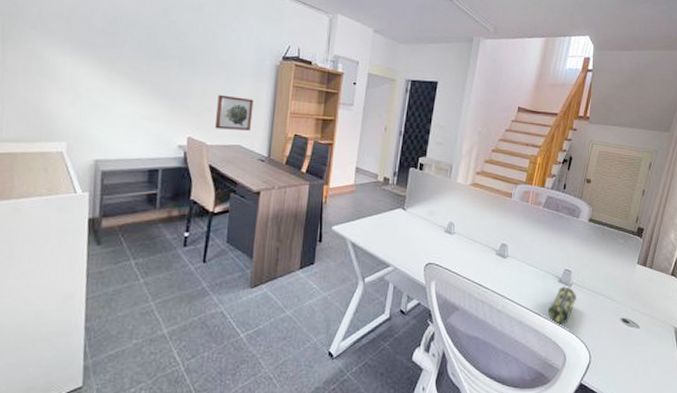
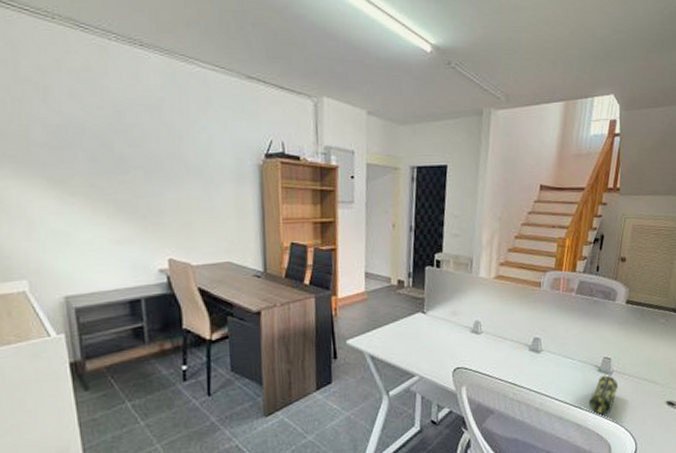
wall art: present [214,94,254,131] -> none [196,206,240,246]

